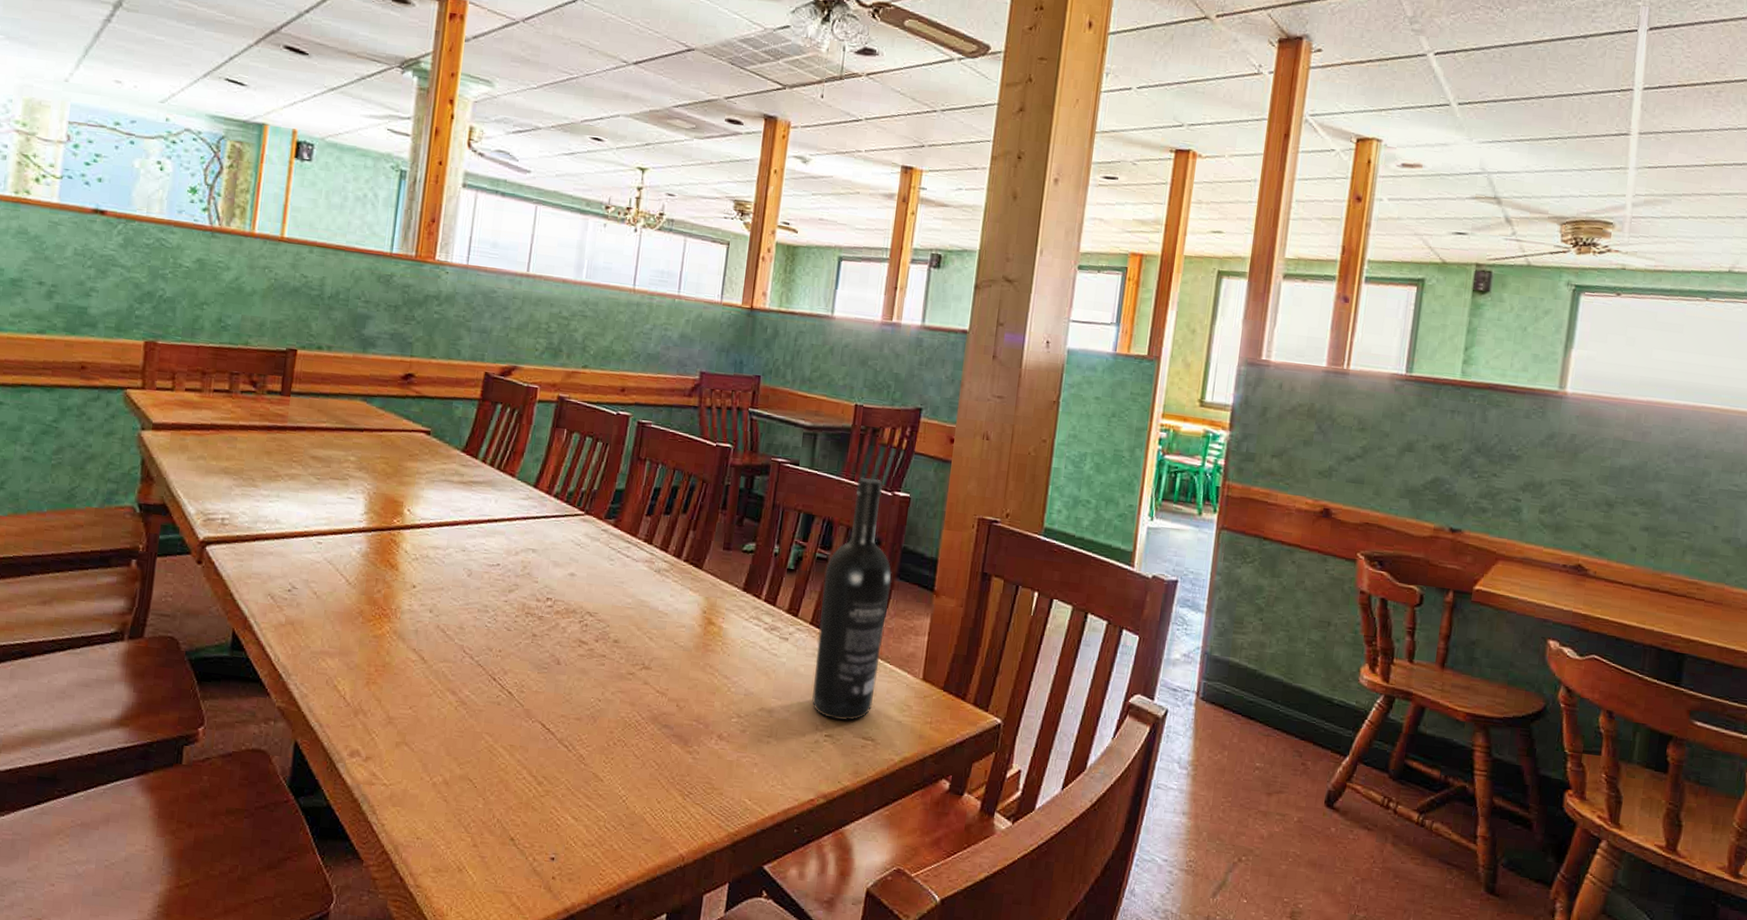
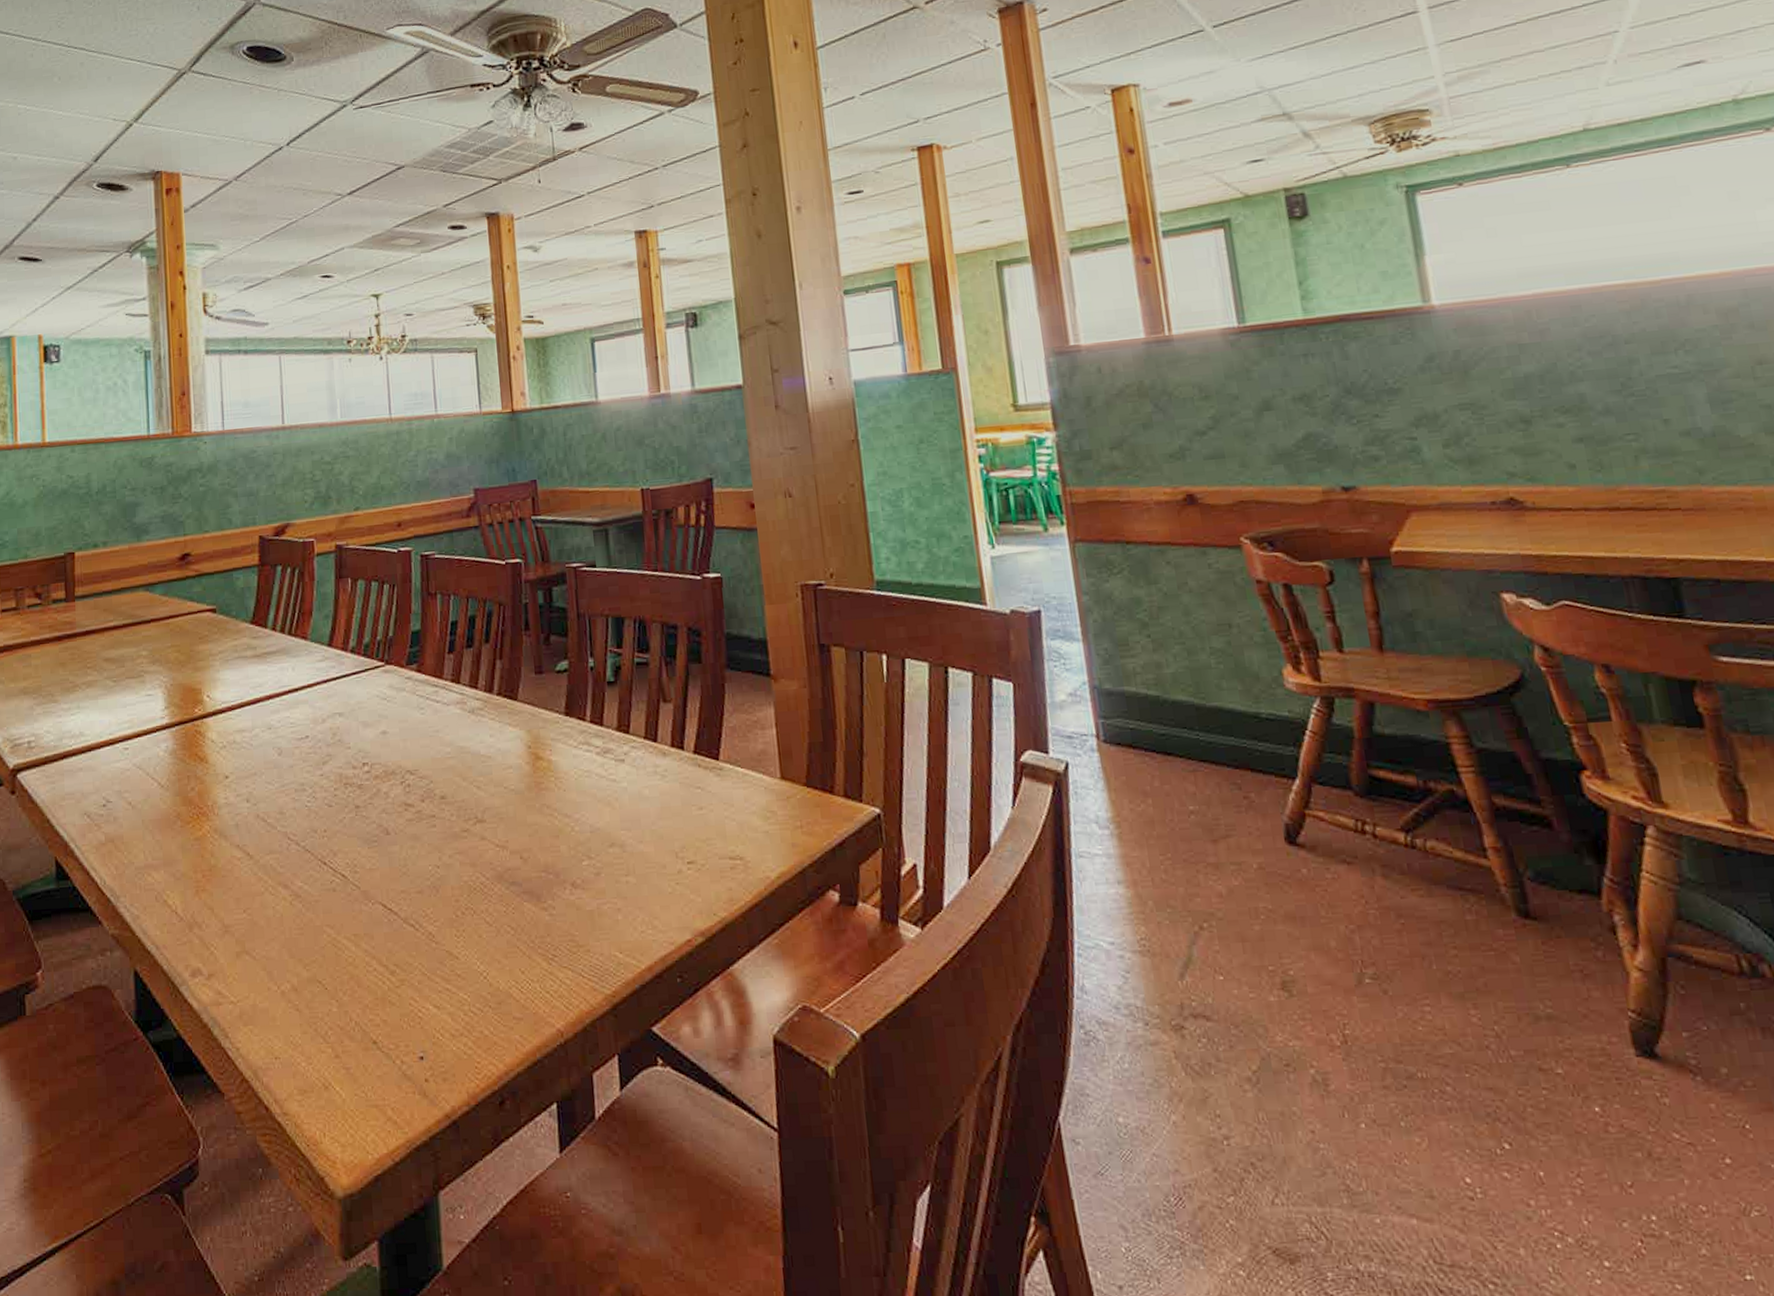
wine bottle: present [812,477,892,721] -> none [648,563,733,842]

